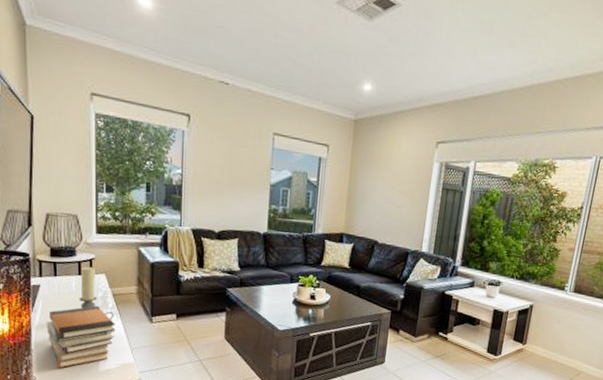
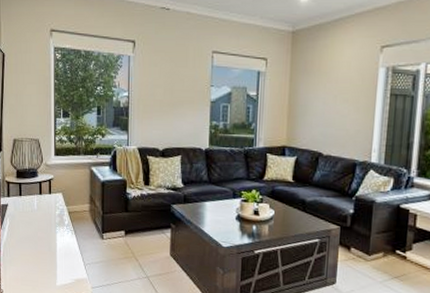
book stack: present [46,305,116,369] -> none [12,222,71,283]
candle holder: present [79,266,114,320] -> none [40,186,70,237]

